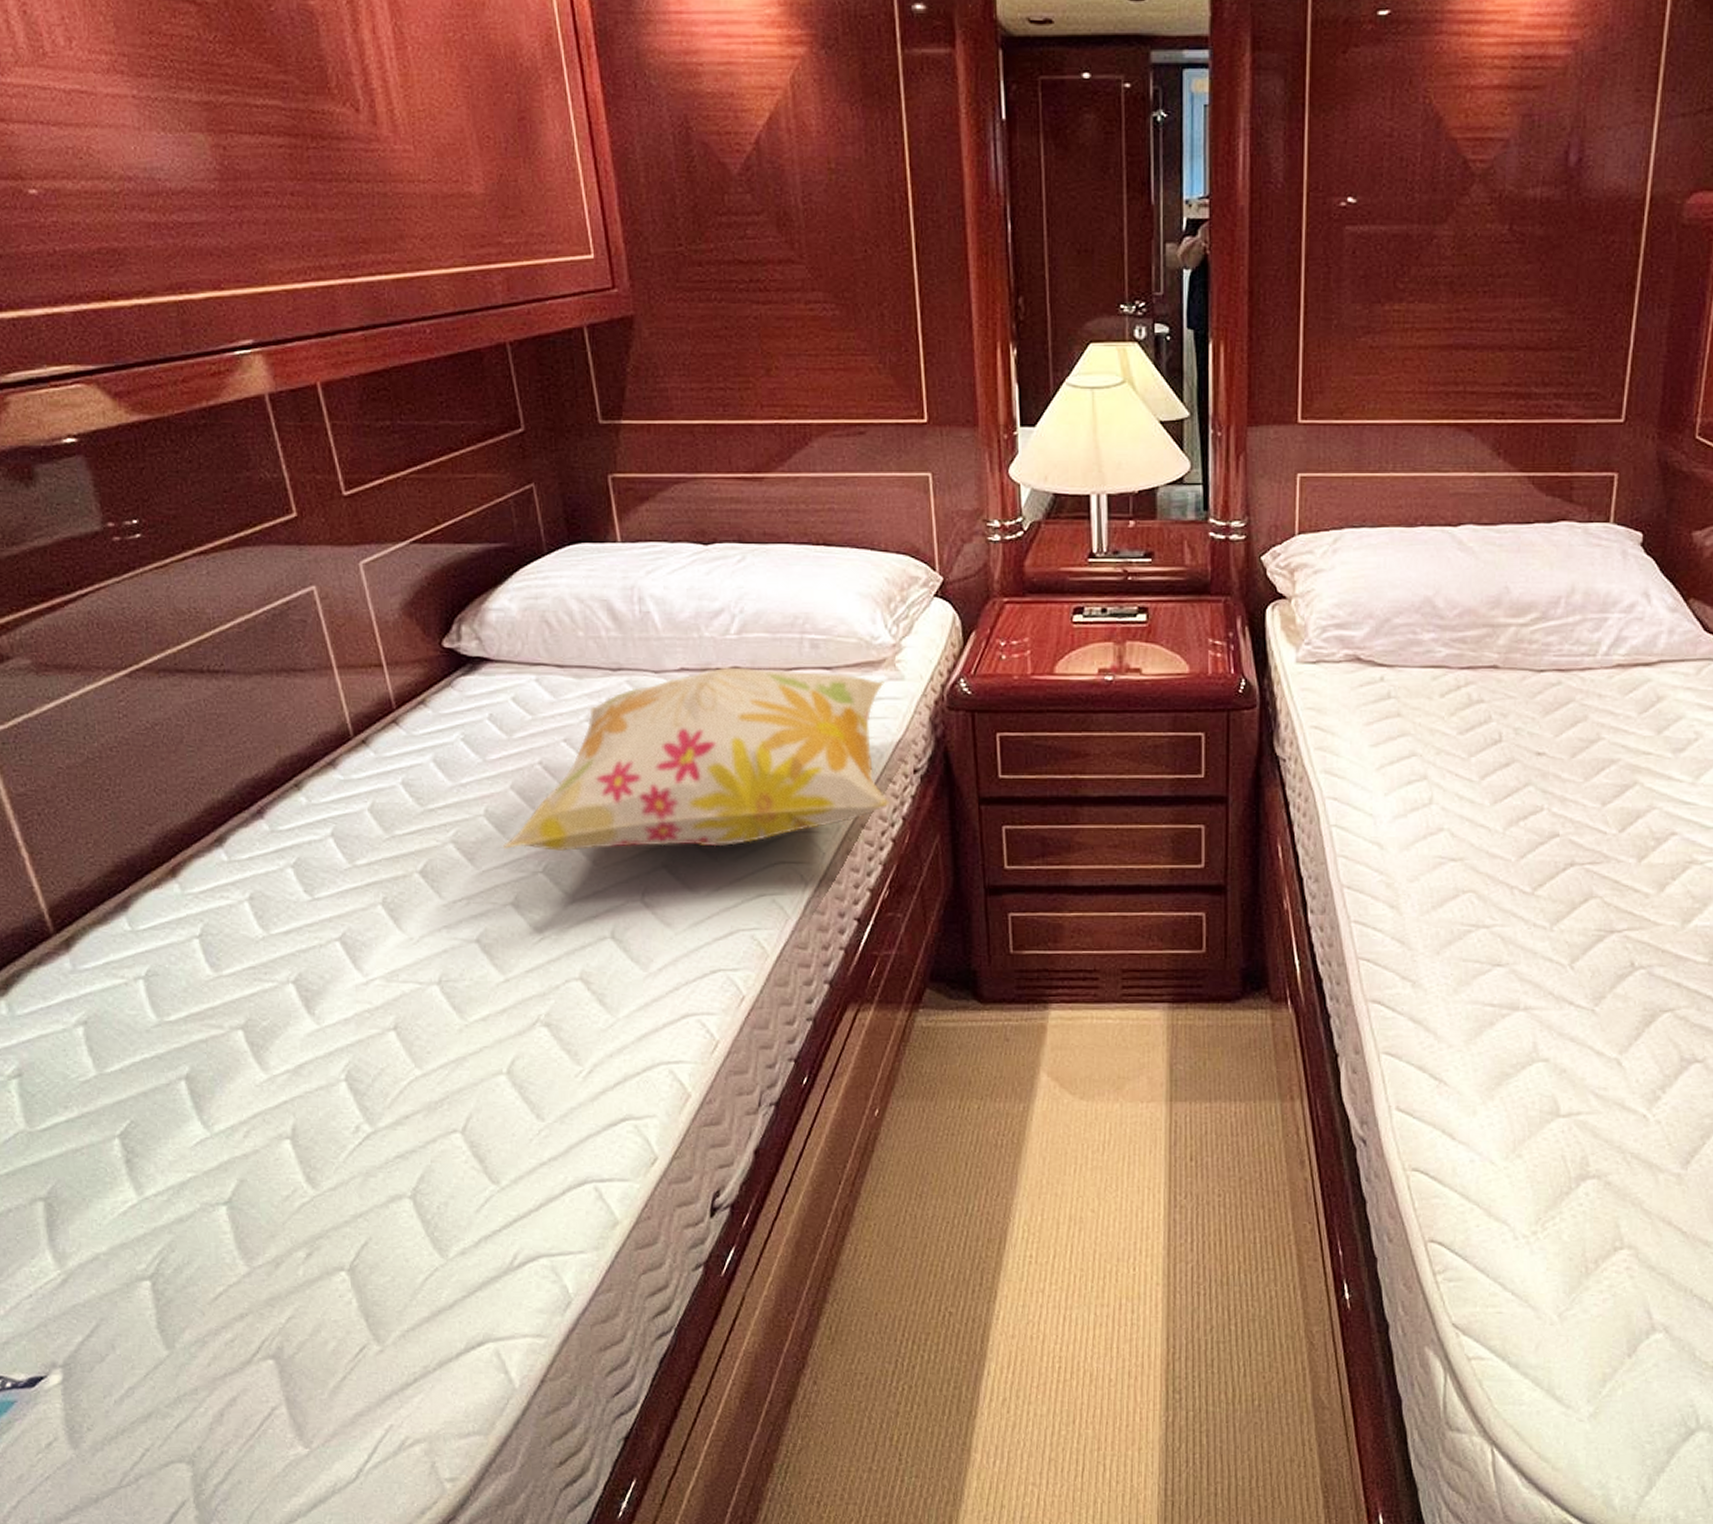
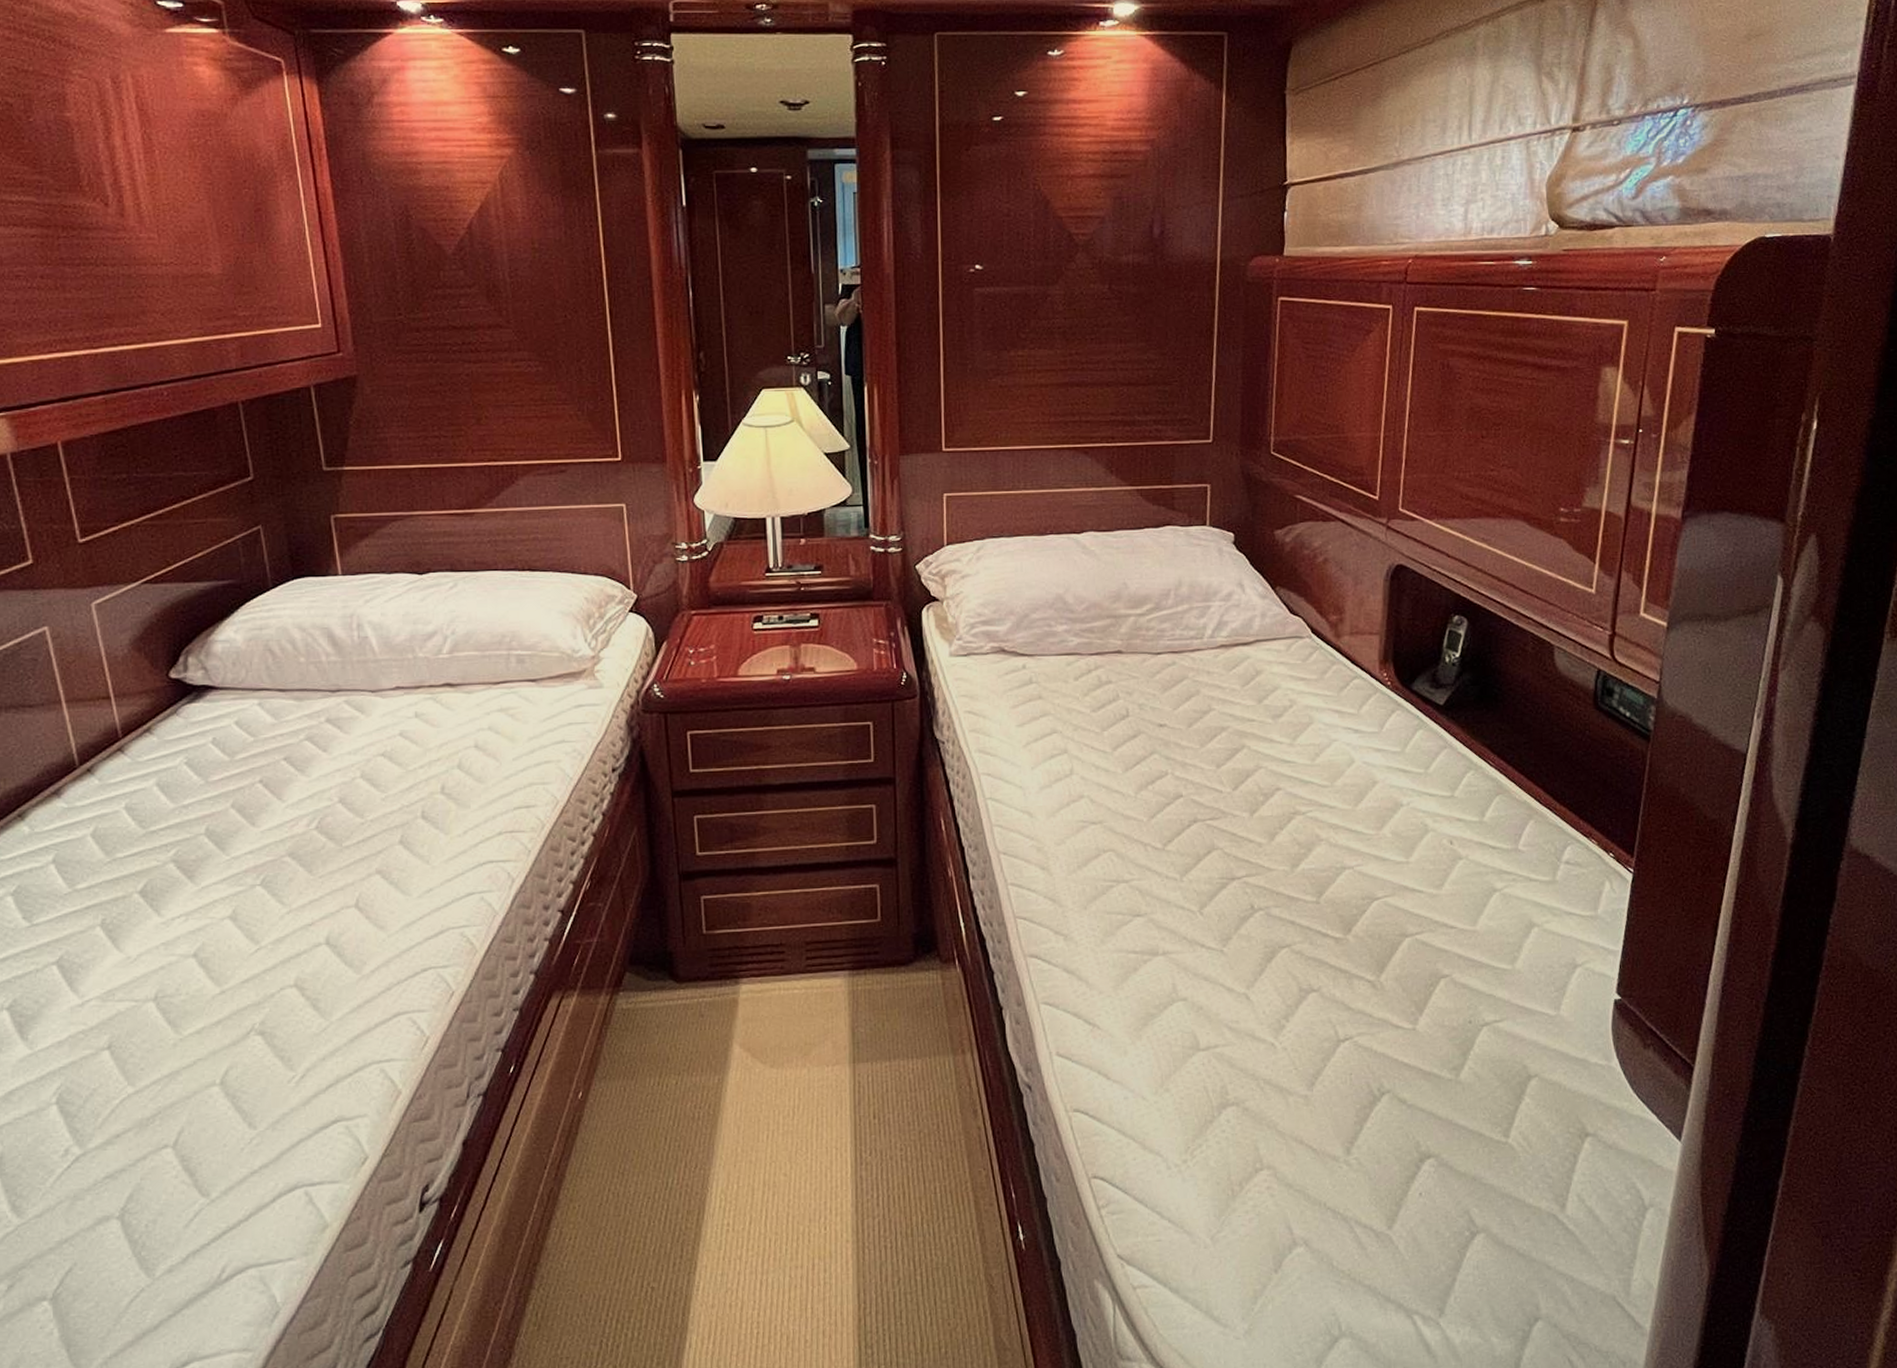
decorative pillow: present [502,667,889,852] -> none [221,683,590,865]

